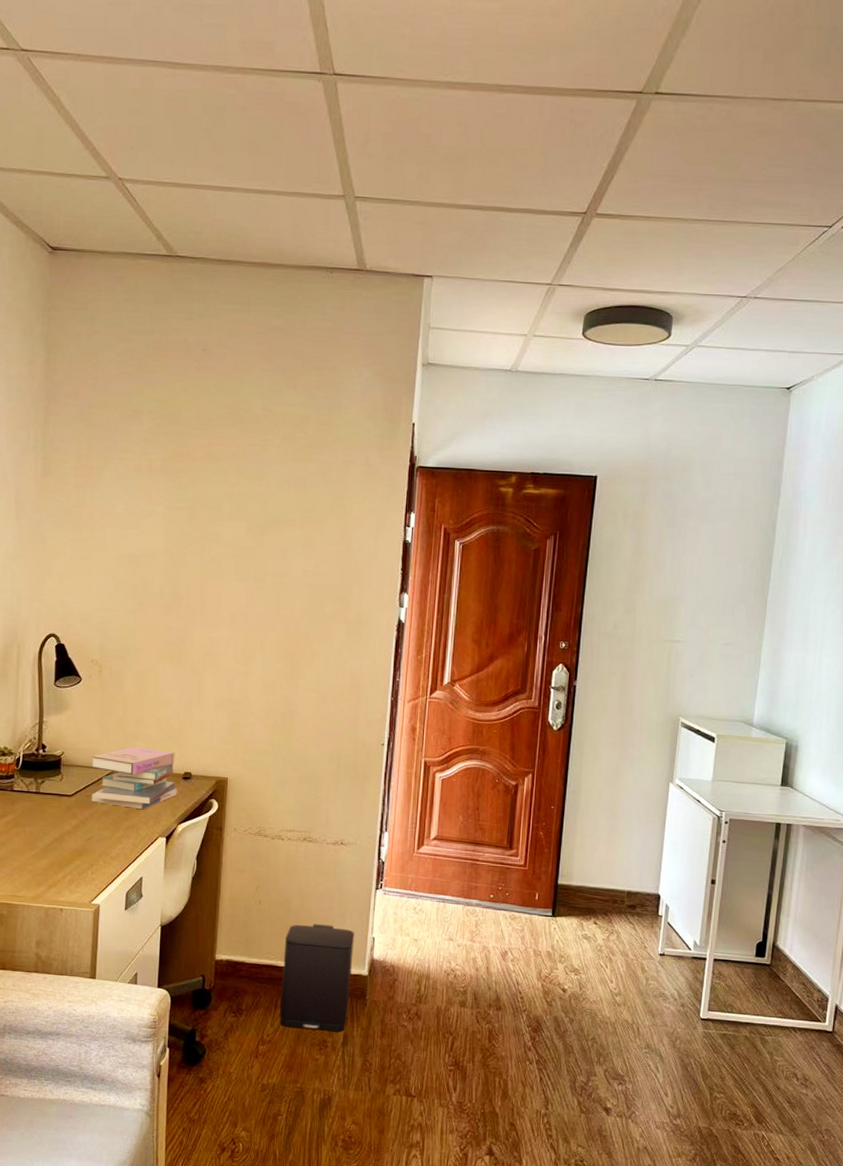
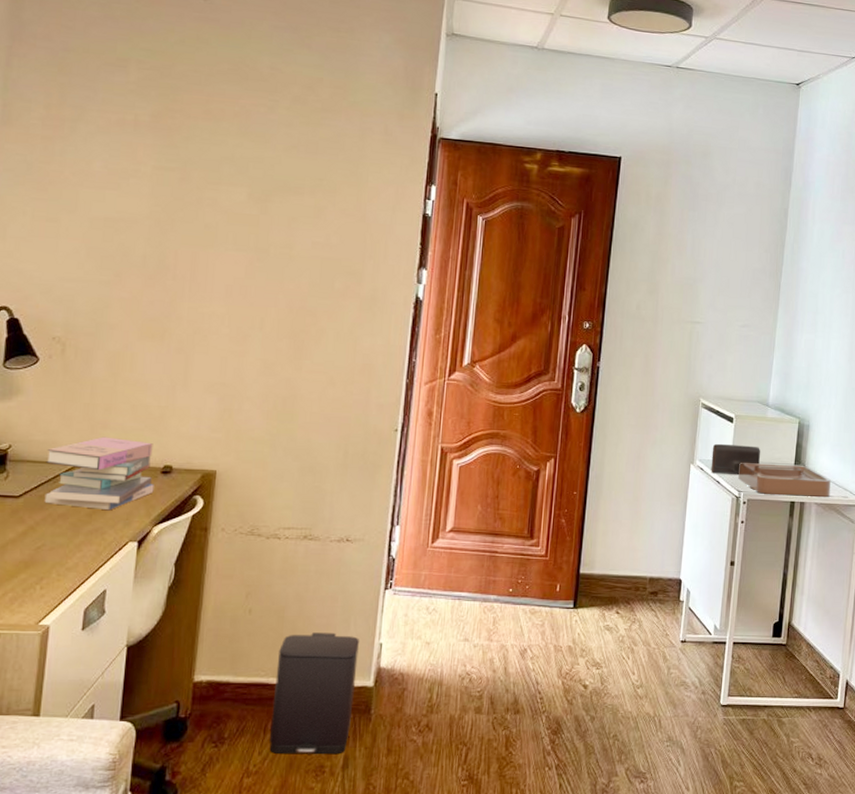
wallet: none [691,762,744,795] -> present [711,443,760,476]
decorative tray: none [720,781,822,819] -> present [738,462,832,497]

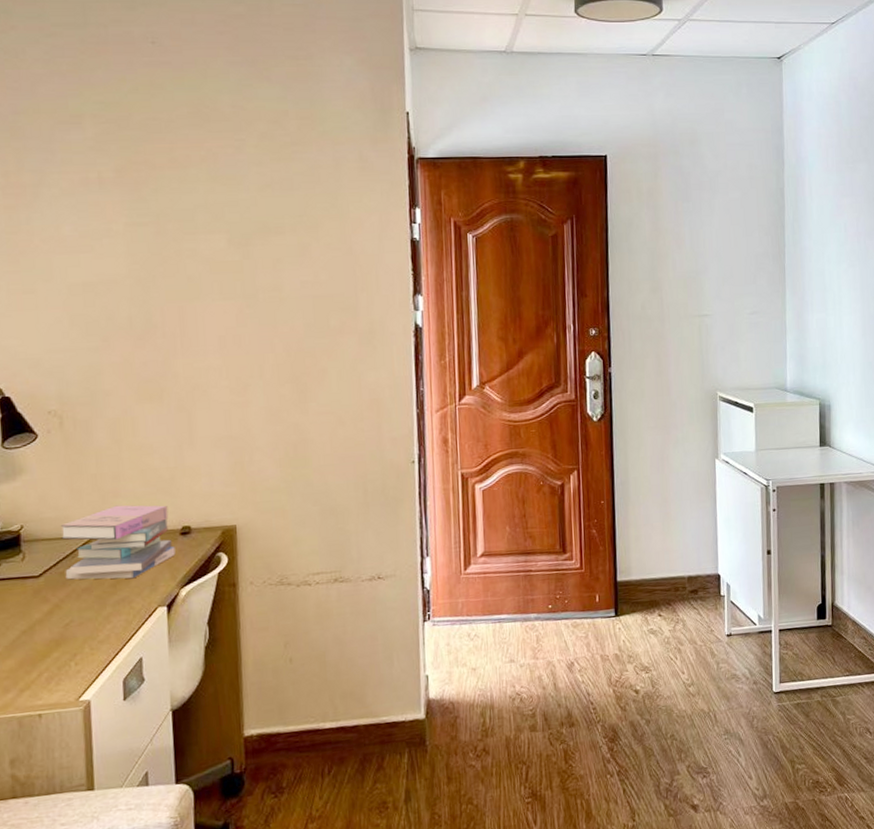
pedal bin: present [269,632,359,755] -> none [325,670,408,796]
wallet: present [711,443,760,476] -> none [735,433,785,466]
decorative tray: present [738,462,832,497] -> none [764,446,859,480]

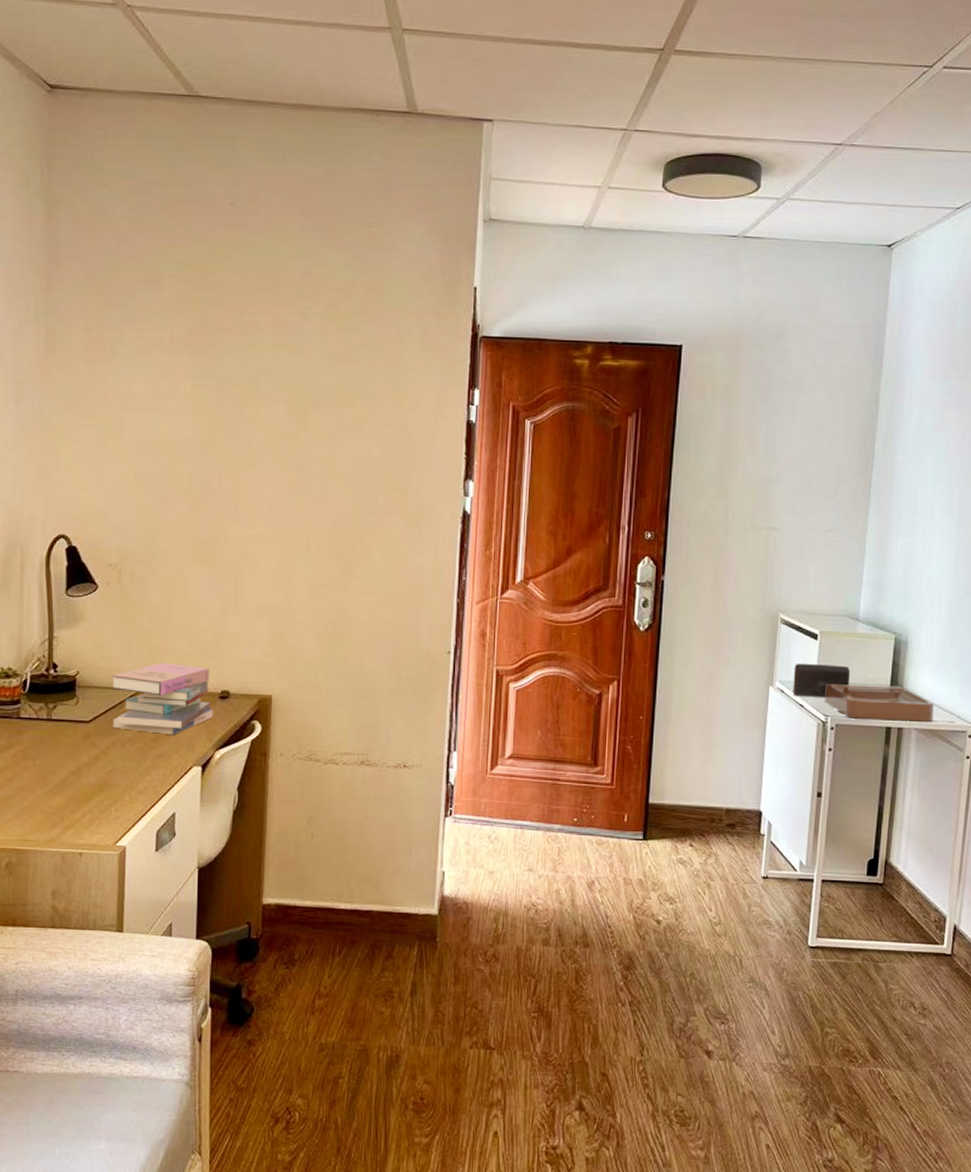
wallet: none [735,433,785,466] -> present [792,663,850,698]
decorative tray: none [764,446,859,480] -> present [825,683,935,722]

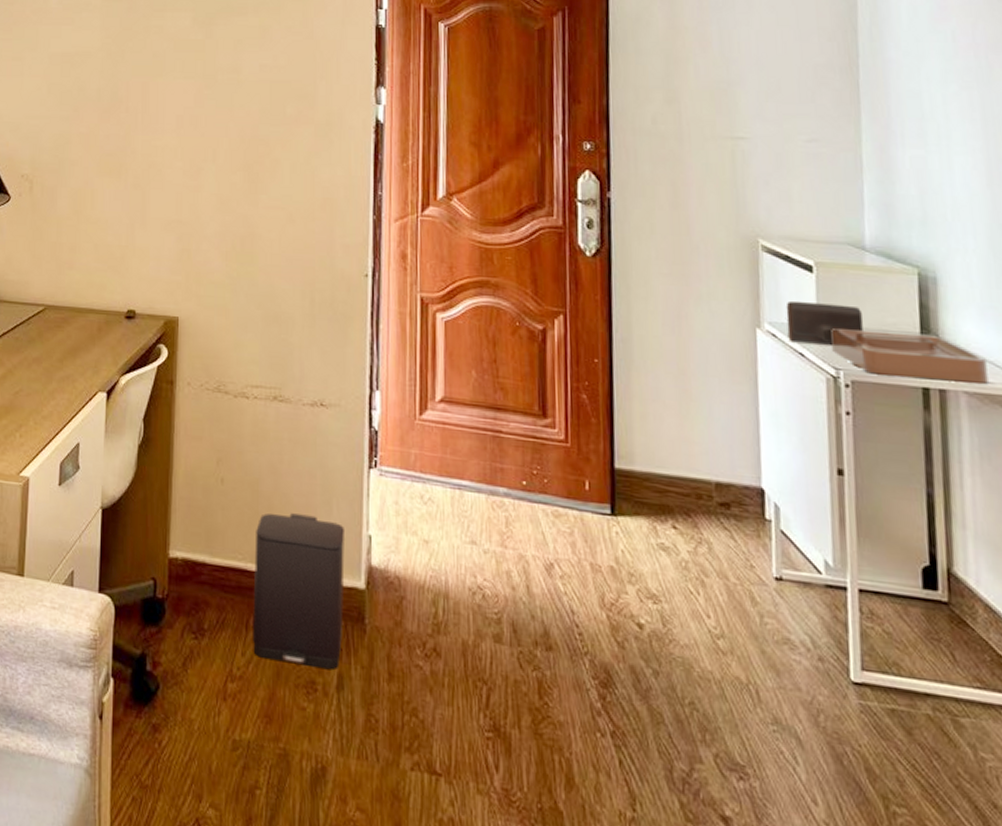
books: present [111,662,213,736] -> none [20,277,119,357]
pedal bin: none [338,859,421,981] -> present [253,513,345,670]

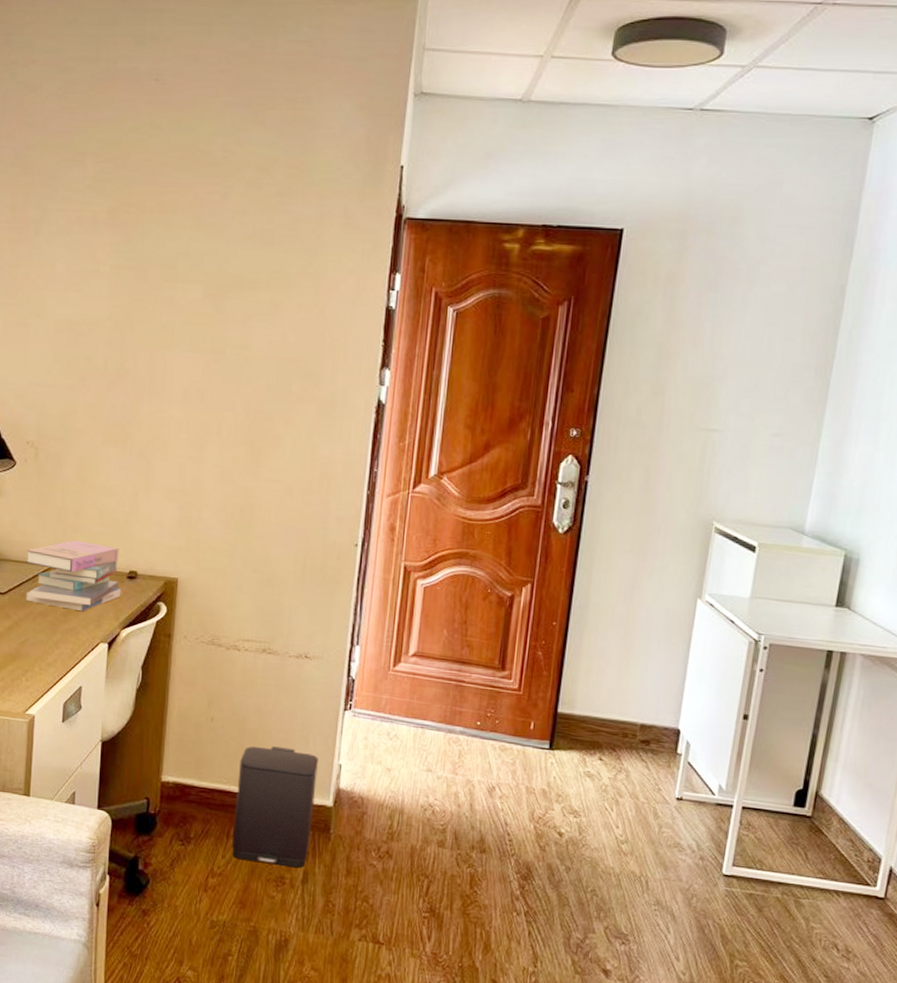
books: none [20,277,119,357] -> present [26,540,121,612]
wallet: present [785,300,863,347] -> none [723,576,790,615]
decorative tray: present [831,327,988,384] -> none [759,599,886,648]

